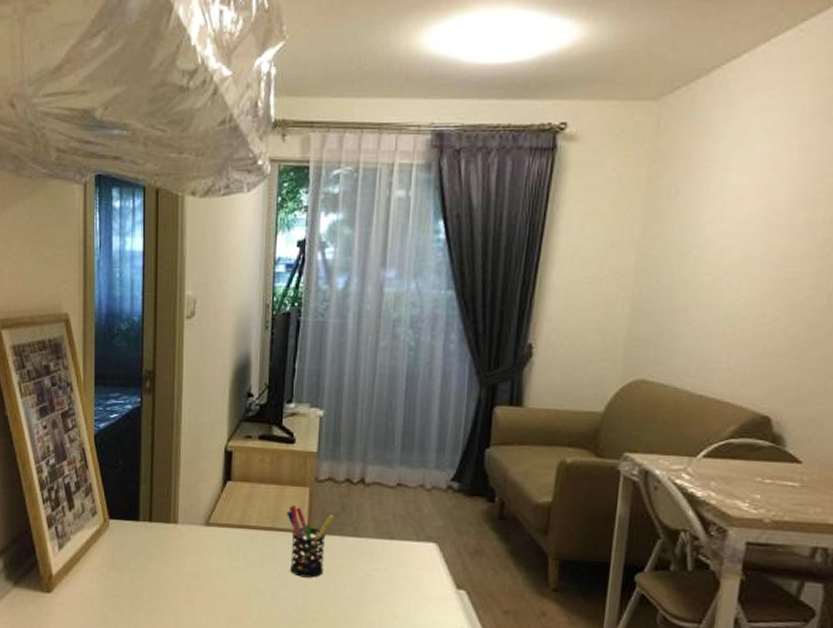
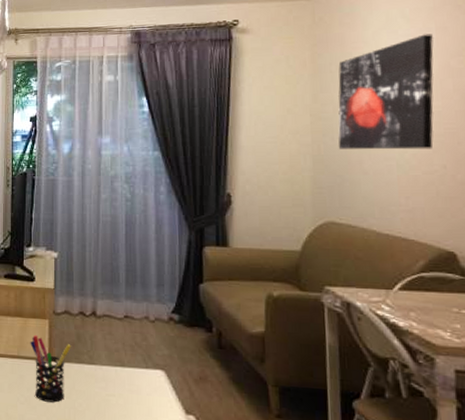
wall art: none [664,153,794,297] -> present [338,34,434,150]

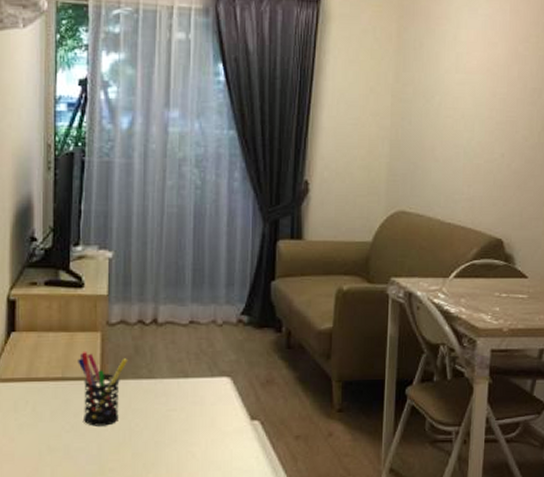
wall art: present [338,34,434,150] -> none [415,16,507,137]

